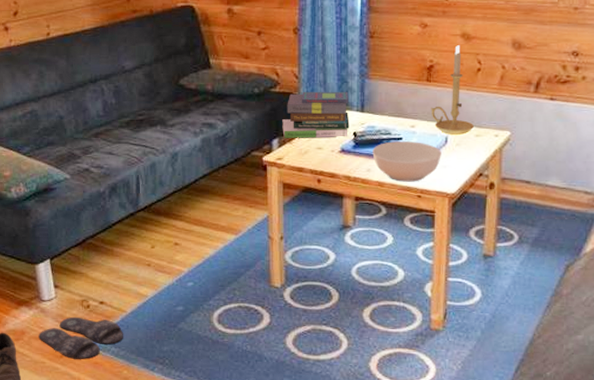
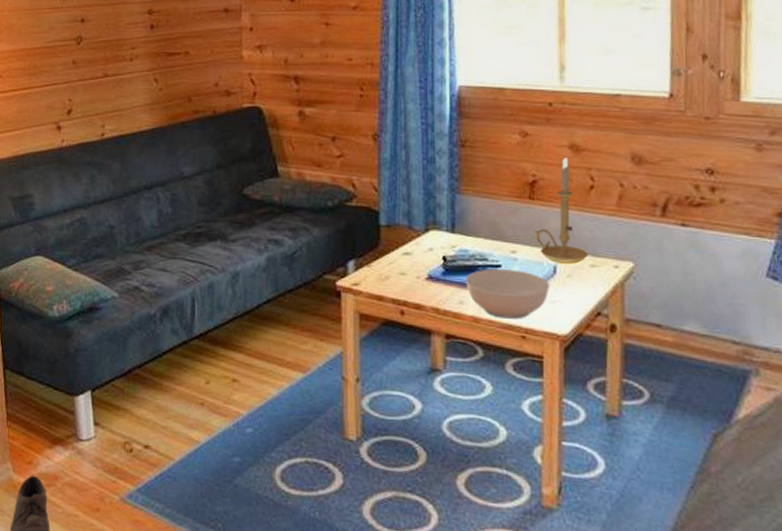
slippers: present [38,316,123,359] -> none [73,461,170,515]
books: present [282,91,350,138] -> none [359,206,438,262]

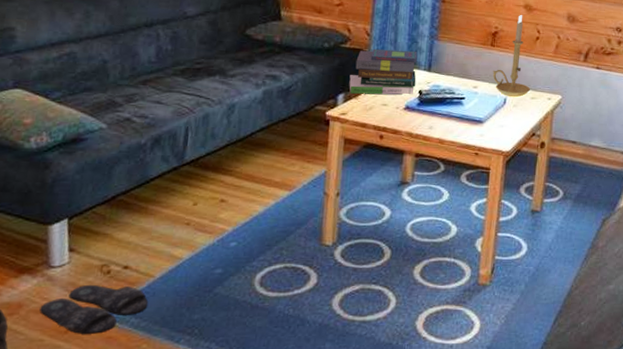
slippers: none [73,461,170,515] -> present [40,284,148,334]
books: none [359,206,438,262] -> present [349,48,418,95]
bowl: present [465,269,549,319] -> none [435,100,500,140]

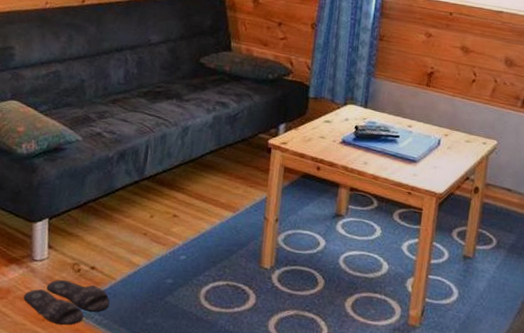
books: present [349,48,418,95] -> none [290,82,355,130]
candle holder: present [492,15,530,97] -> none [427,56,465,139]

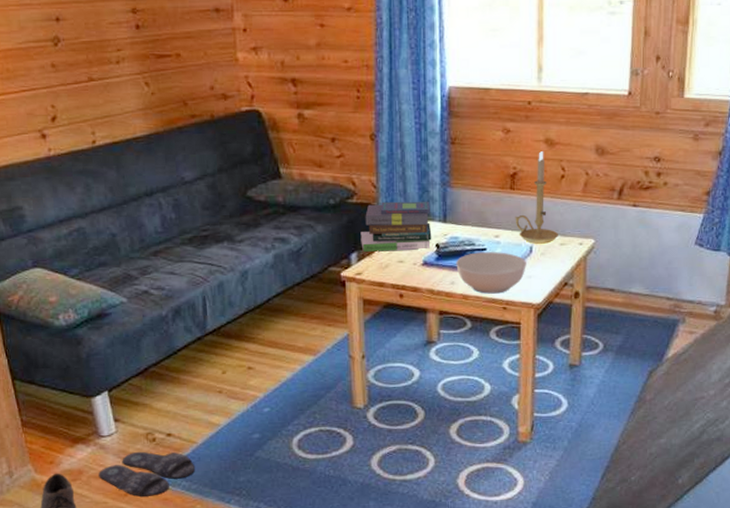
books: none [290,82,355,130] -> present [360,201,432,252]
bowl: none [370,138,434,179] -> present [456,252,526,294]
candle holder: none [427,56,465,139] -> present [515,151,558,244]

